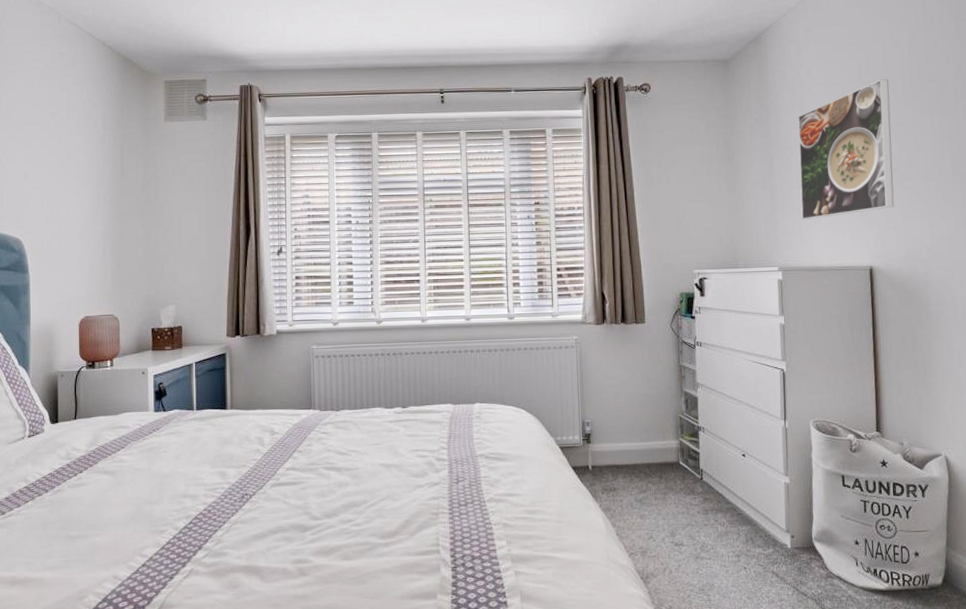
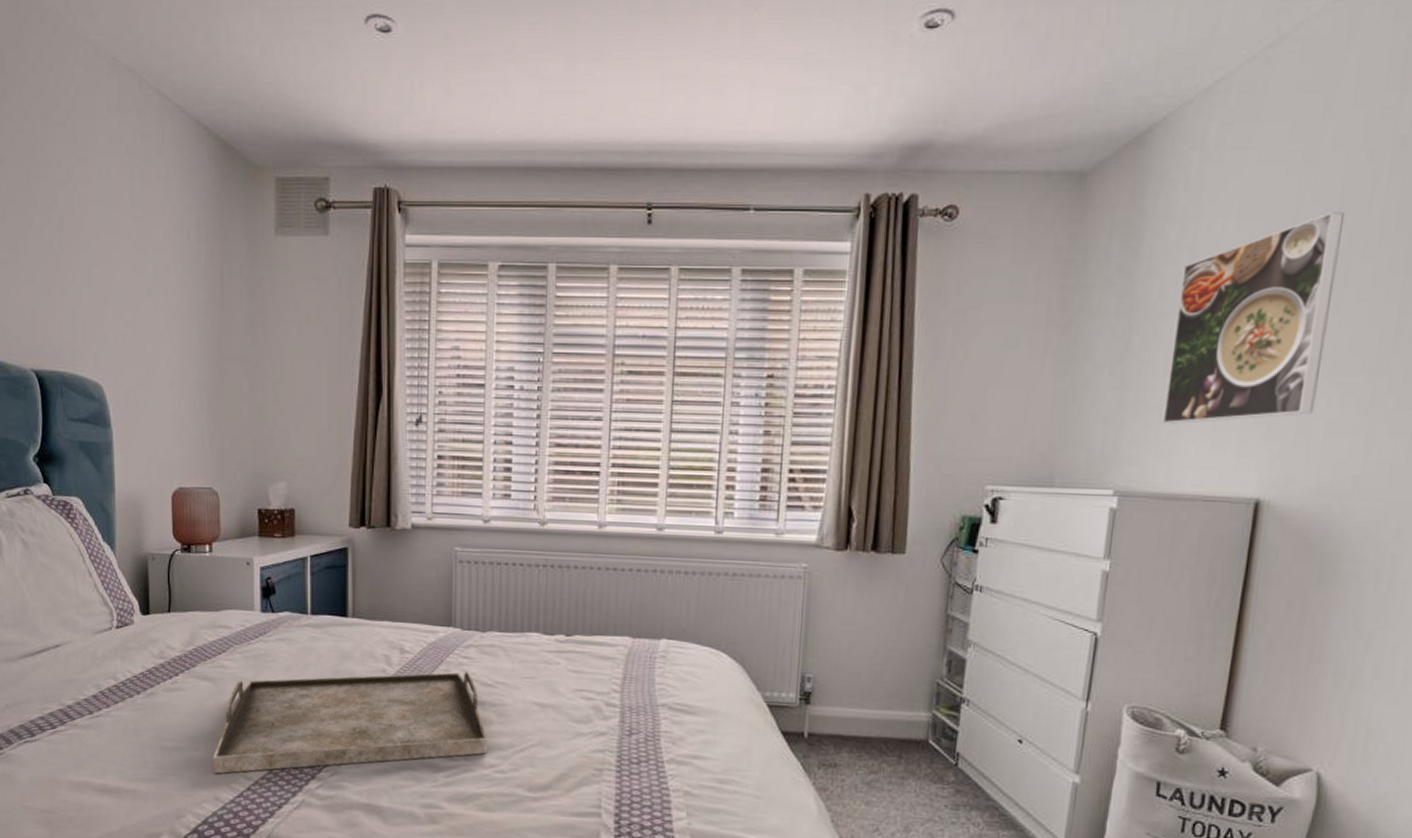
serving tray: none [111,445,345,555] -> present [212,672,487,774]

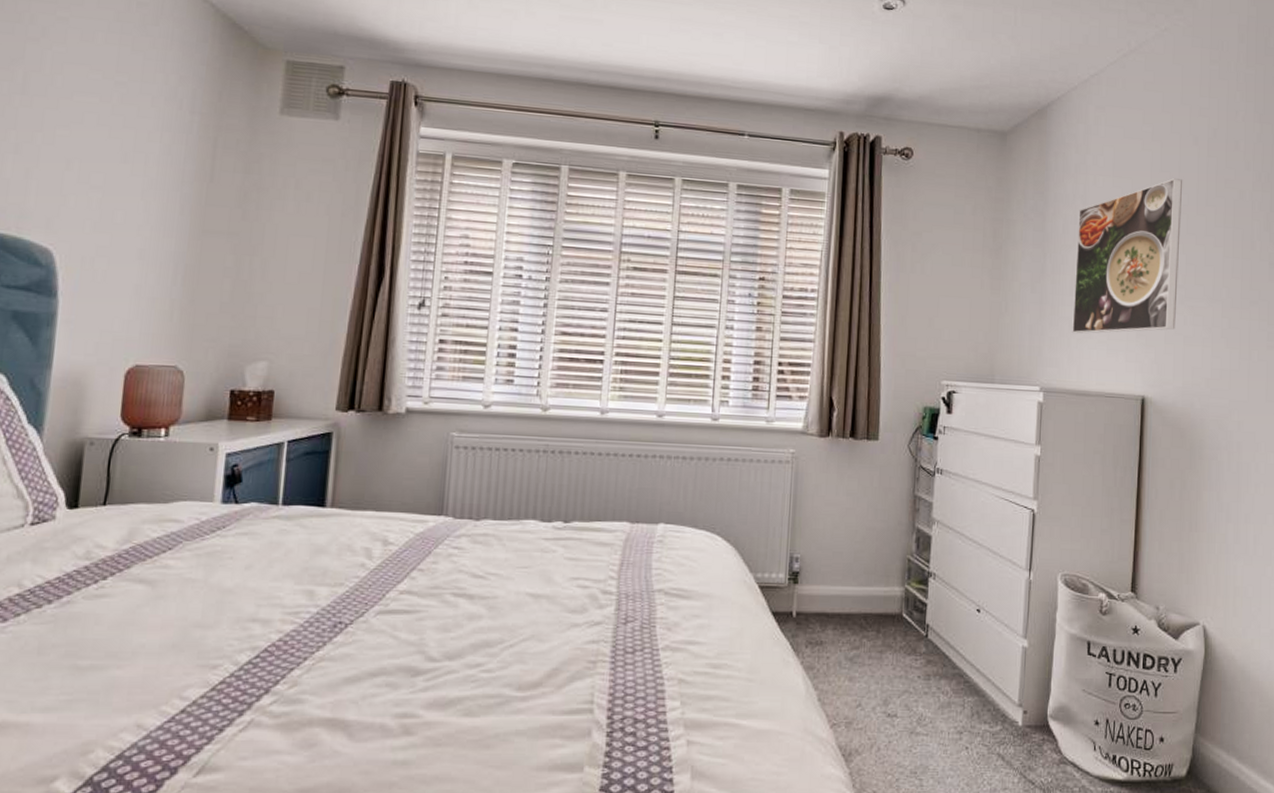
serving tray: present [212,672,487,774] -> none [137,563,475,696]

